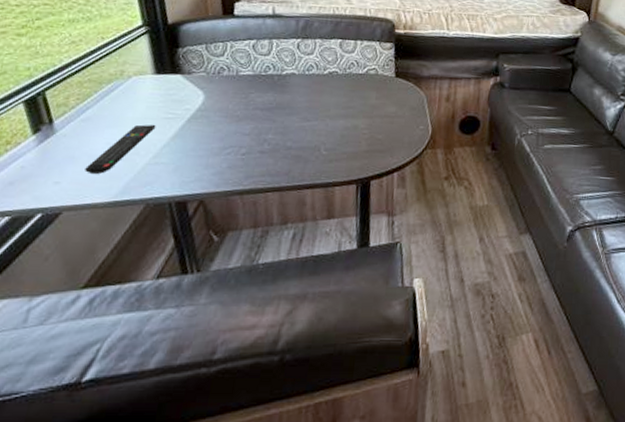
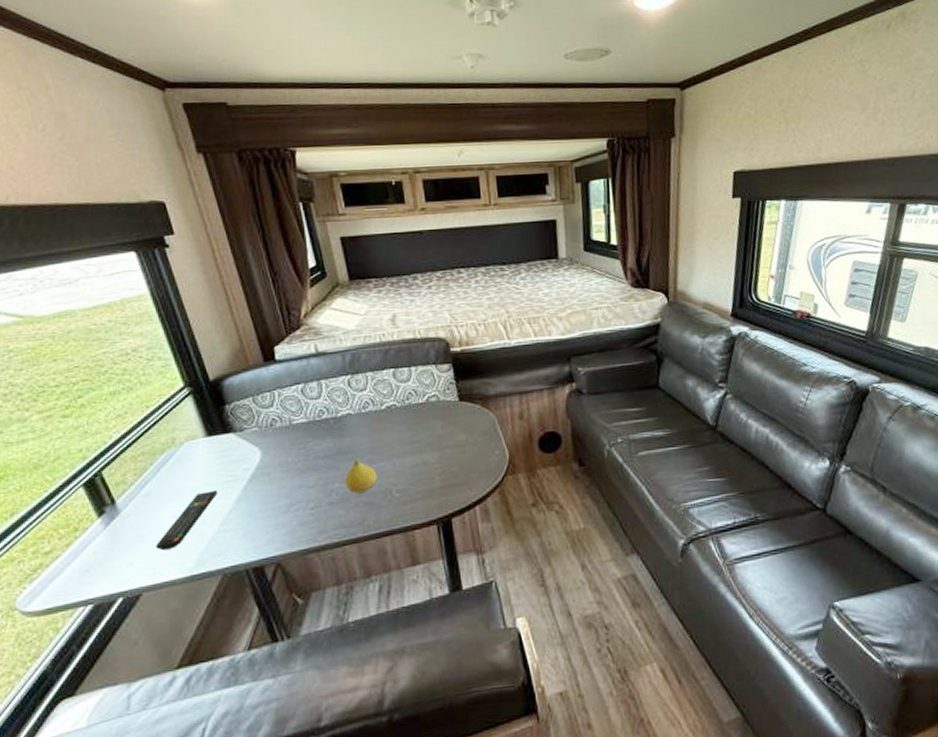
fruit: none [278,114,310,147] -> present [345,458,377,494]

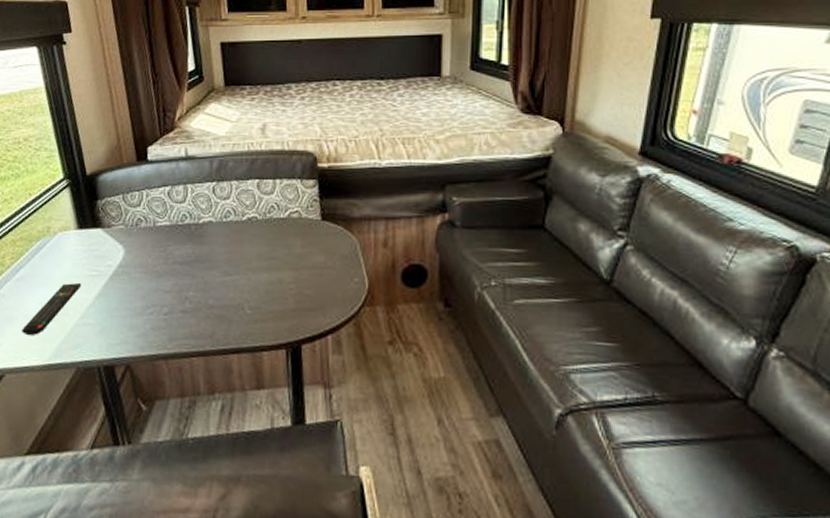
fruit: present [345,458,377,494] -> none [199,268,232,305]

